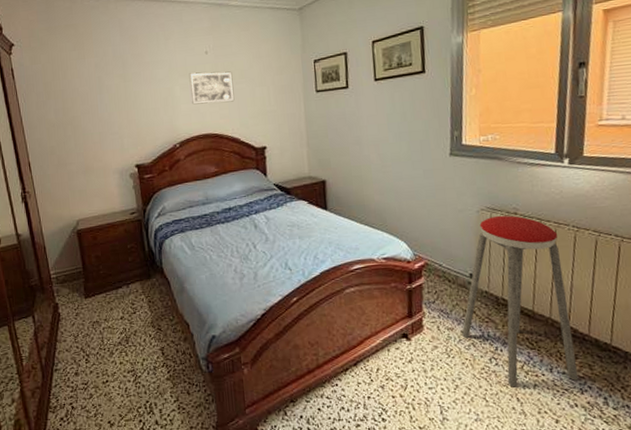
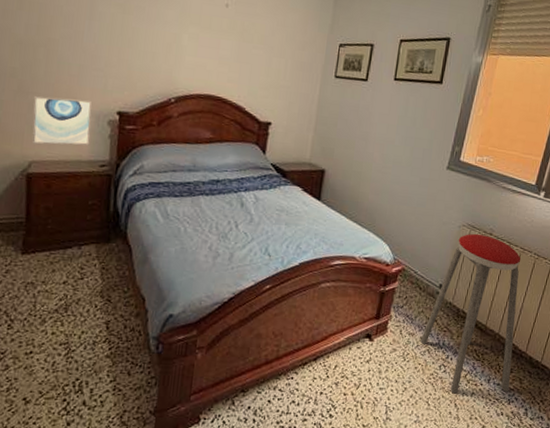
wall art: none [70,160,119,205] -> present [32,96,93,146]
wall art: present [189,71,235,105] -> none [198,23,251,67]

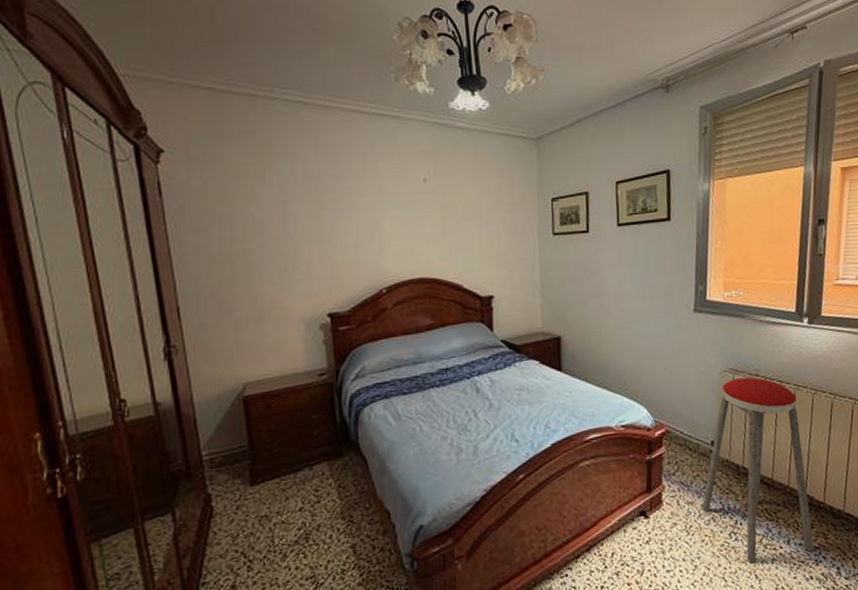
wall art: present [32,96,93,146] -> none [238,306,304,364]

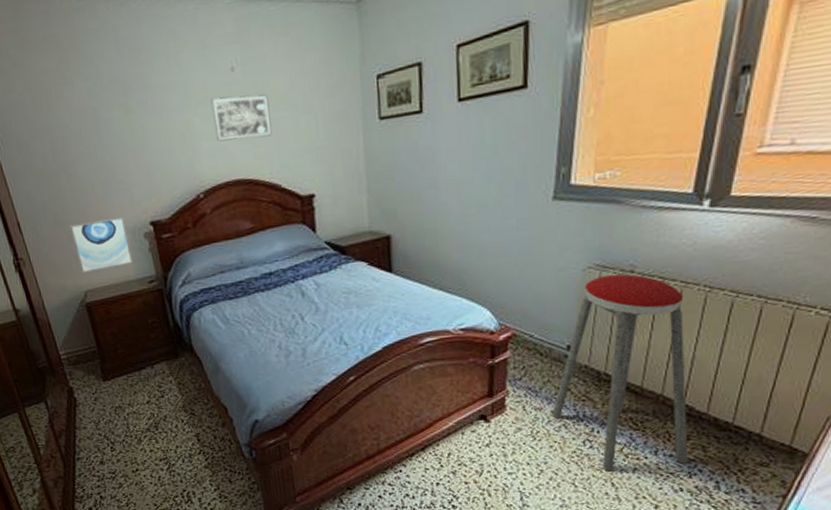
wall art: none [238,306,304,364] -> present [69,216,133,274]
wall art: none [402,203,458,242] -> present [210,94,272,142]

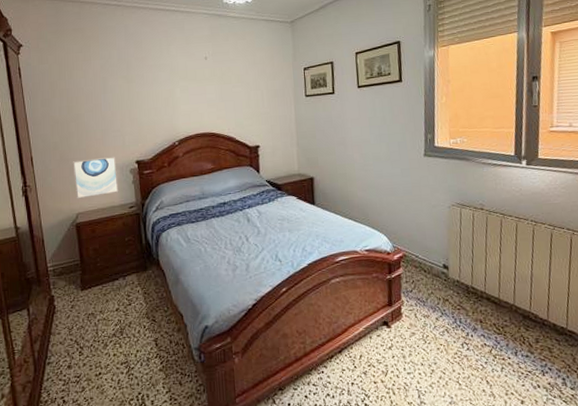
wall art: present [210,94,272,142] -> none [189,75,231,106]
music stool: present [552,274,688,472] -> none [437,210,540,371]

